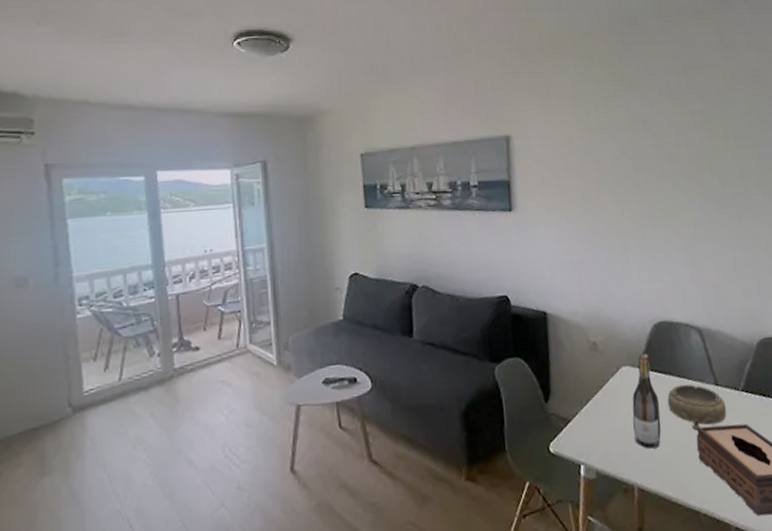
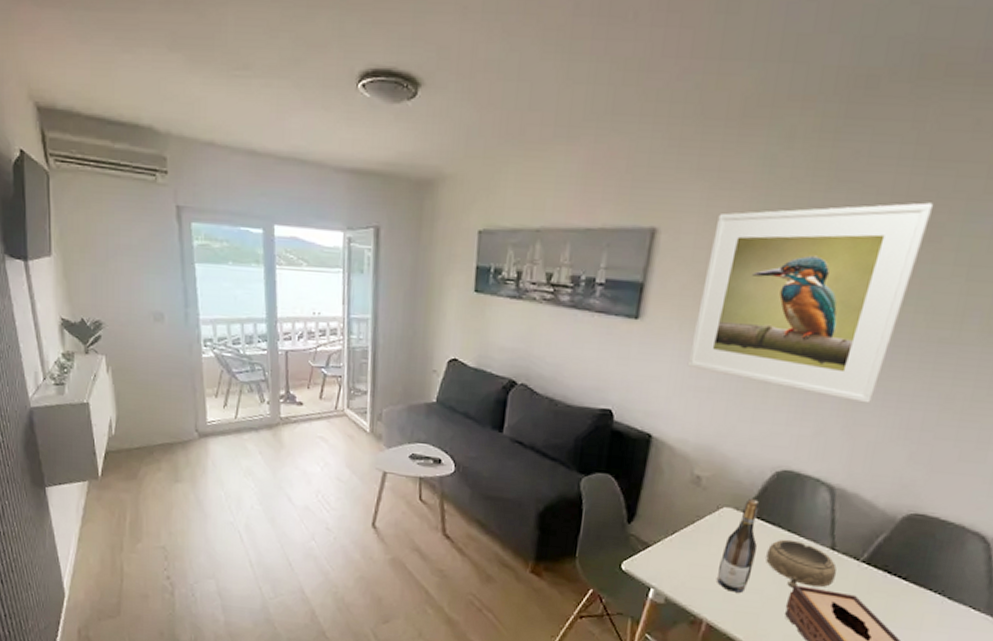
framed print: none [554,97,705,253] -> present [687,202,934,404]

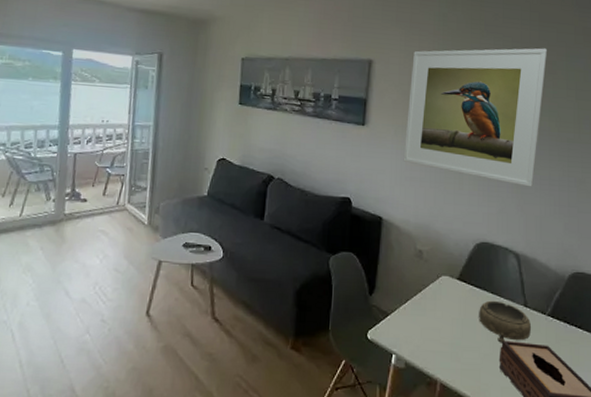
wine bottle: present [717,499,759,593] -> none [444,268,471,352]

